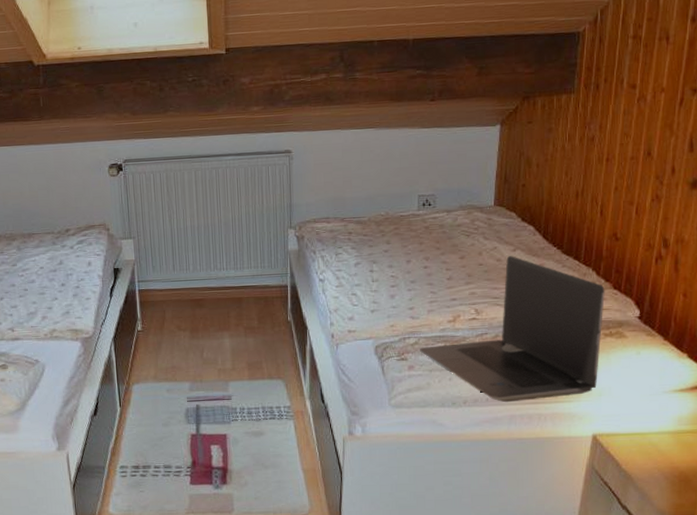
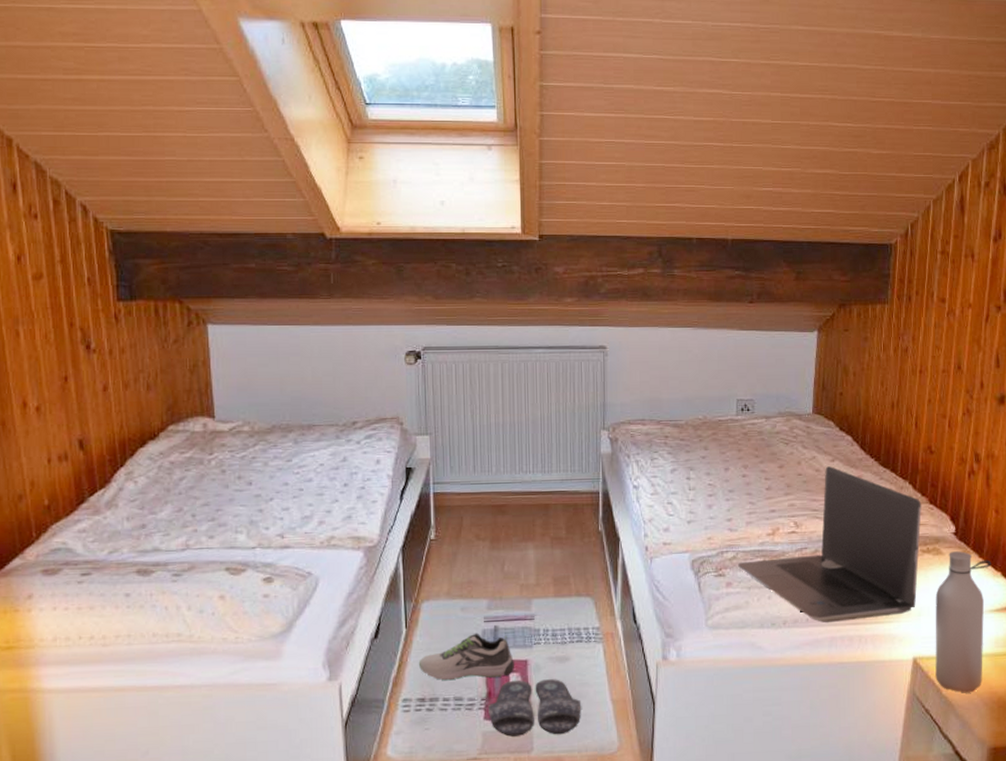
athletic shoe: none [132,411,216,452] -> present [418,633,515,681]
slippers: none [193,451,276,499] -> present [488,679,582,736]
water bottle: none [615,334,678,468] -> present [935,551,992,693]

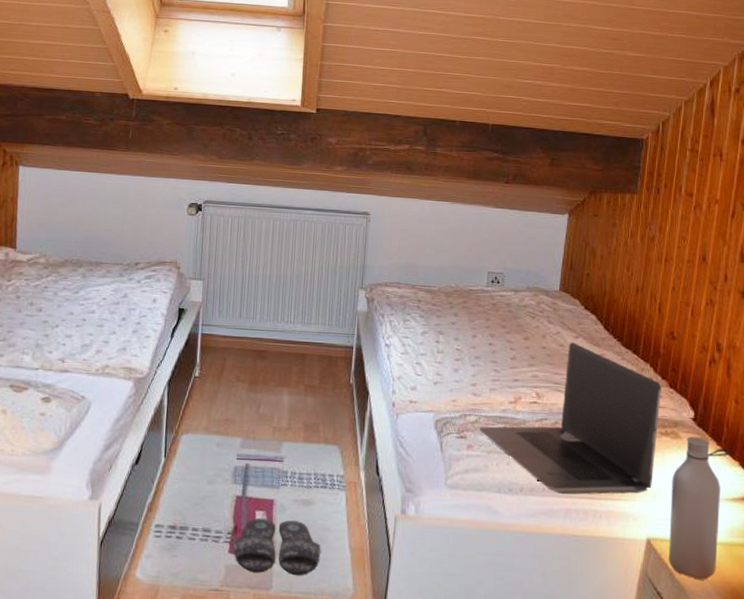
athletic shoe: present [418,633,515,681] -> none [173,468,262,513]

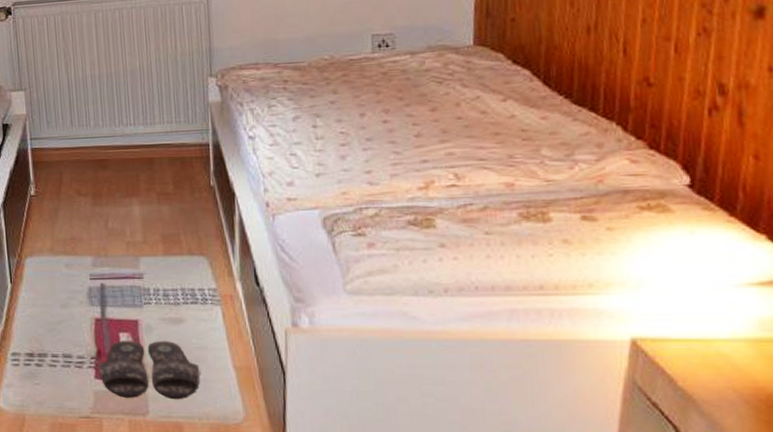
laptop computer: present [480,342,662,495] -> none [382,107,637,293]
water bottle: present [669,437,730,580] -> none [662,208,751,386]

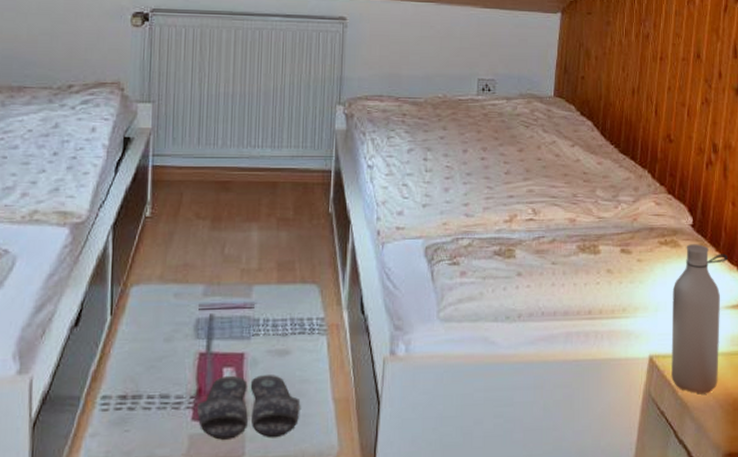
water bottle: none [662,208,751,386] -> present [671,244,729,395]

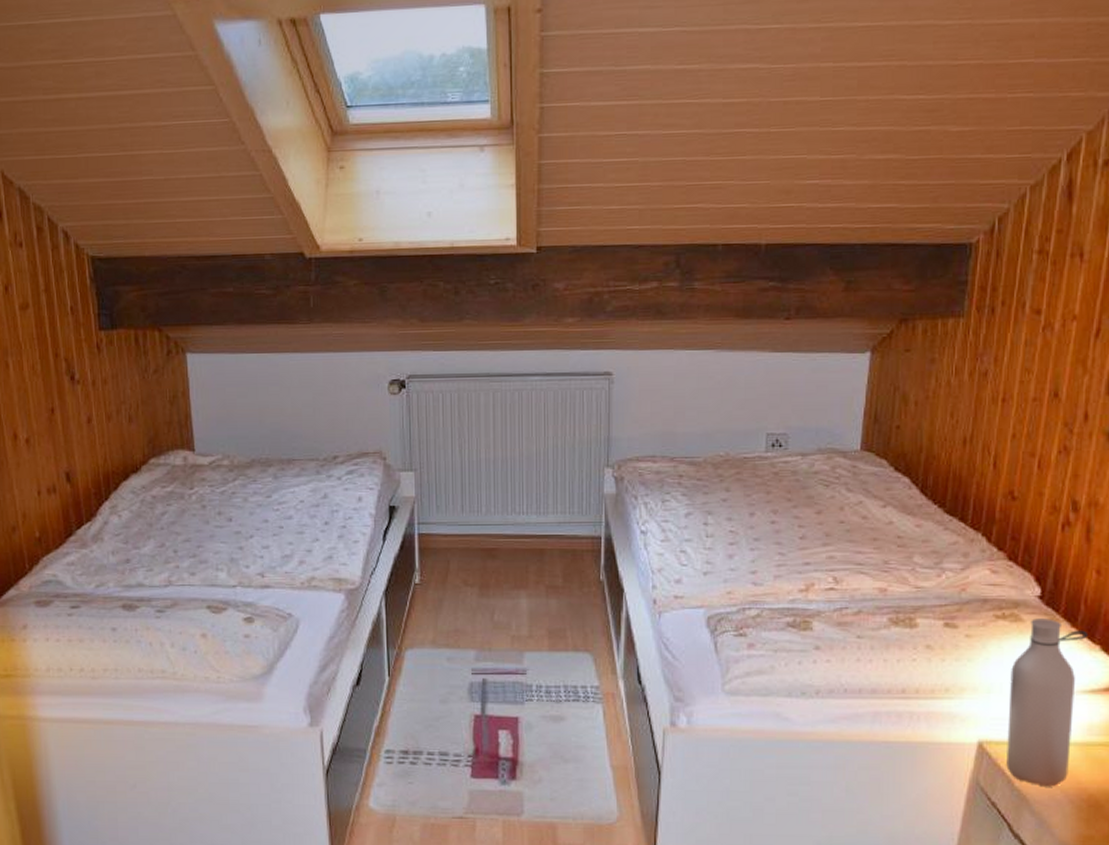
slippers: present [197,375,301,440] -> none [475,738,577,798]

